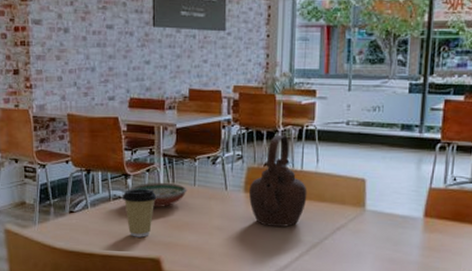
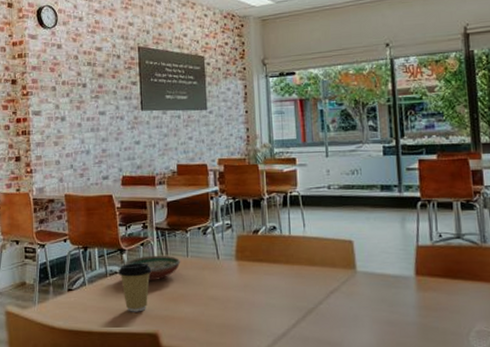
teapot: present [249,134,307,227] -> none [241,202,298,294]

